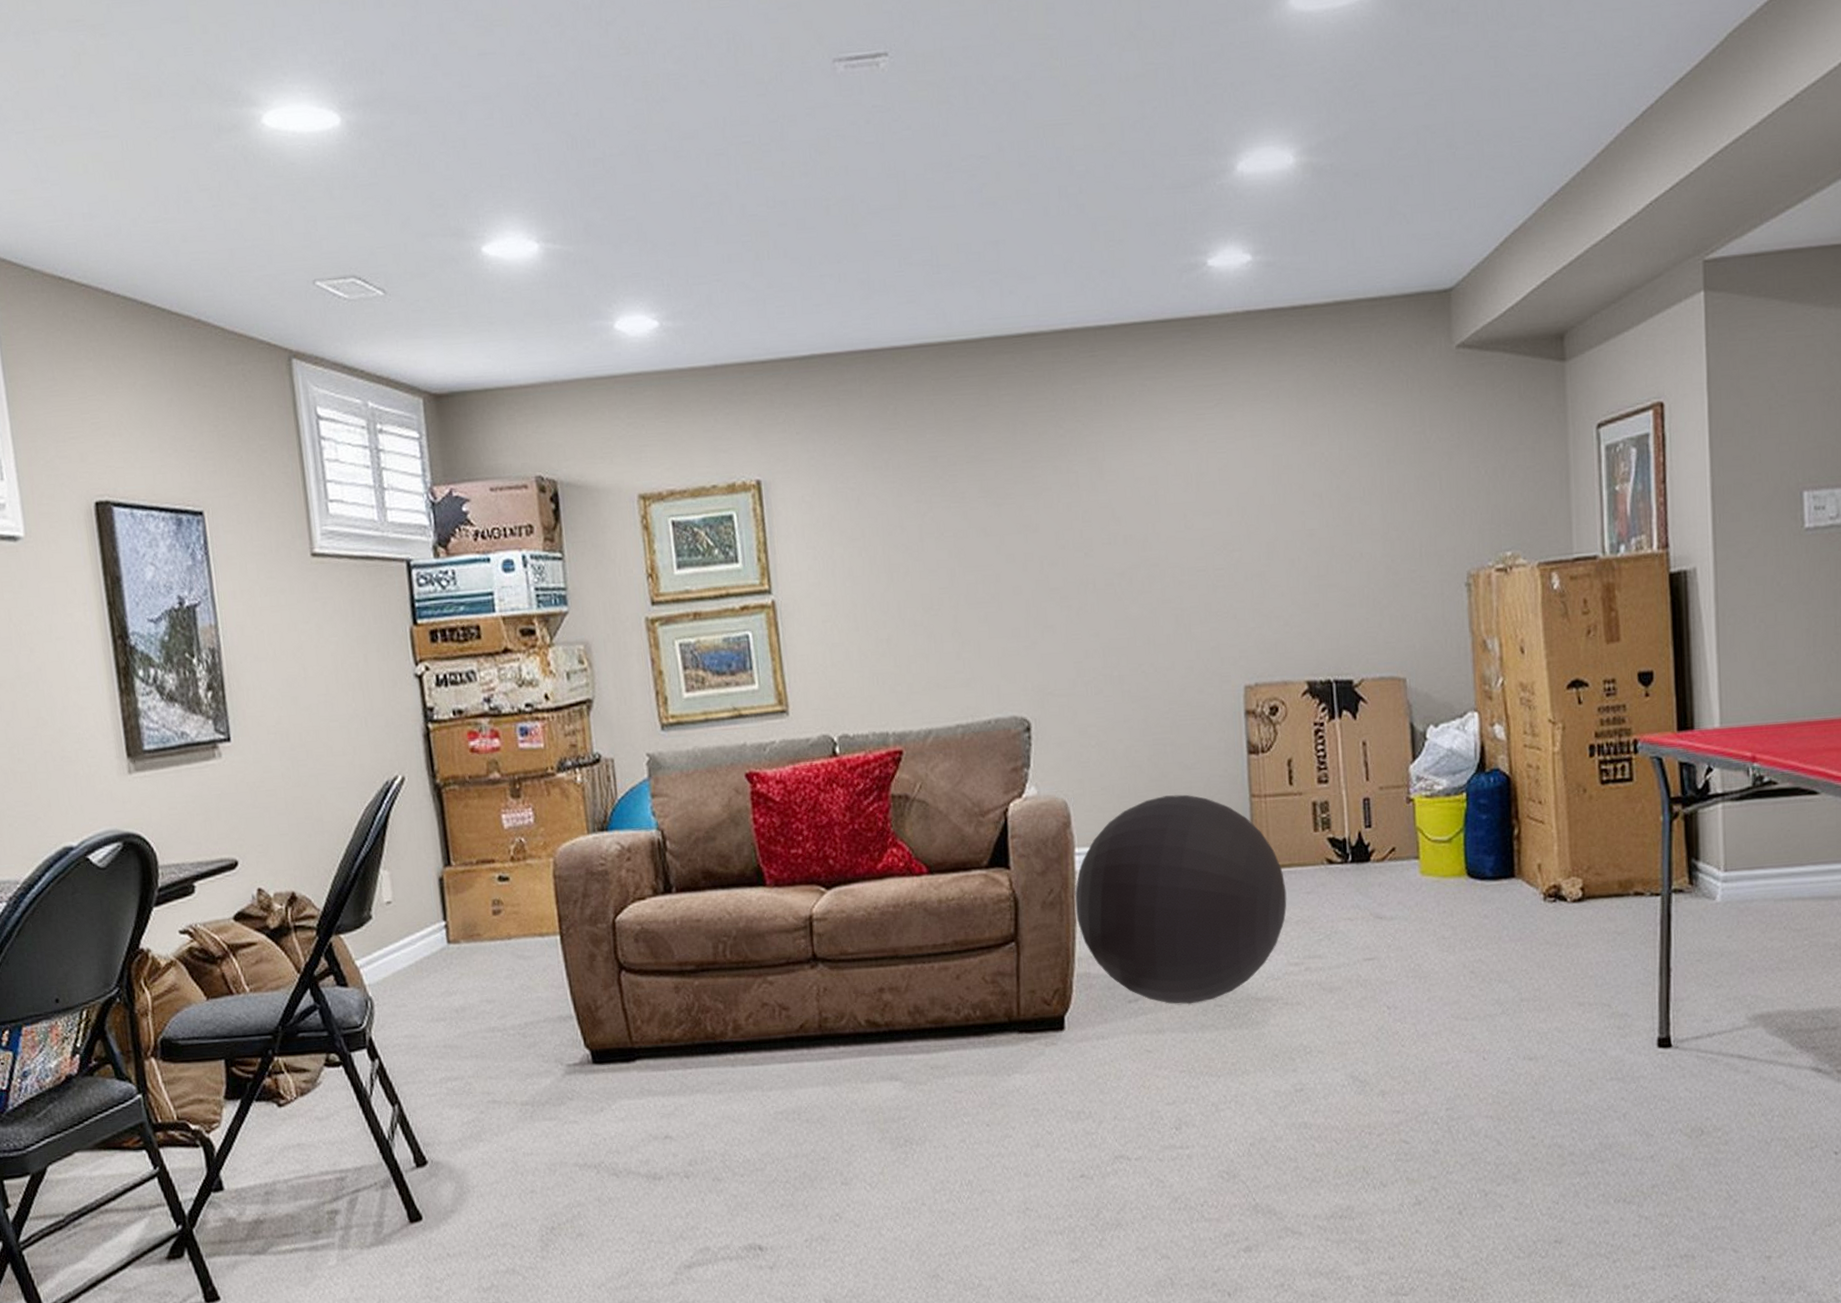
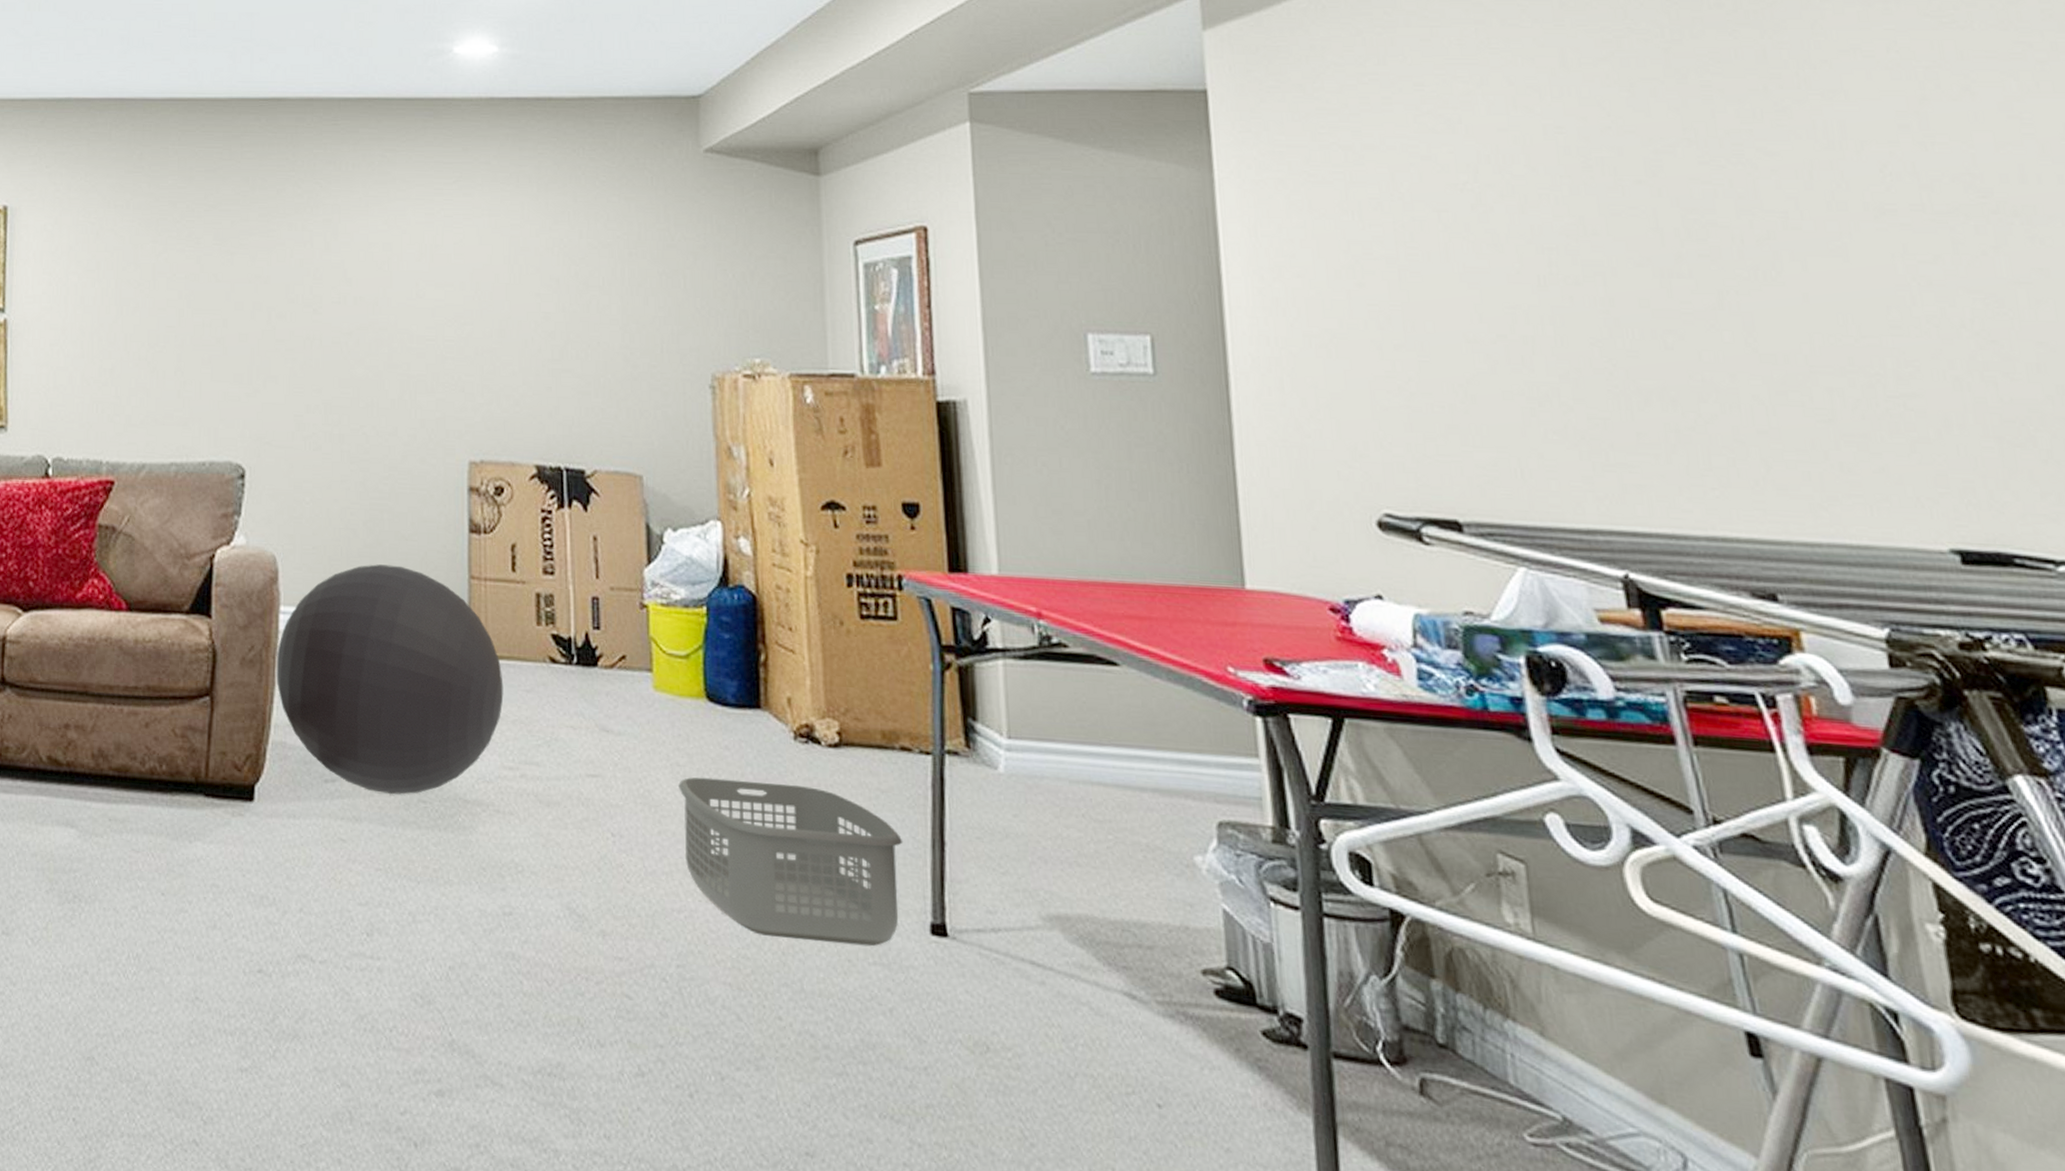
clothes hamper: none [1444,939,1636,1072] -> present [678,777,903,947]

